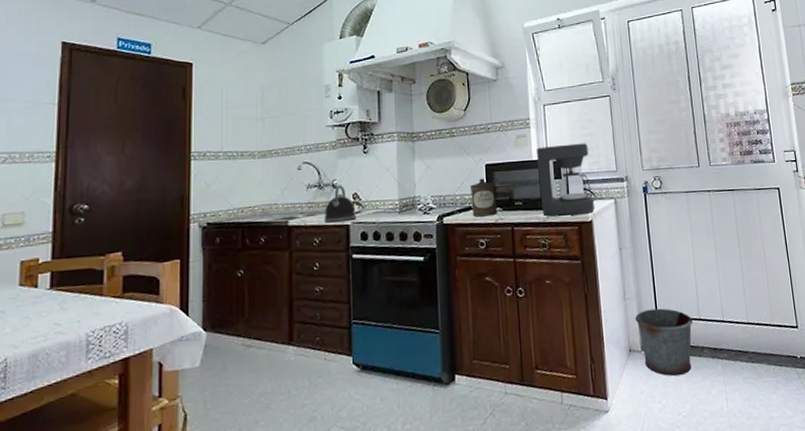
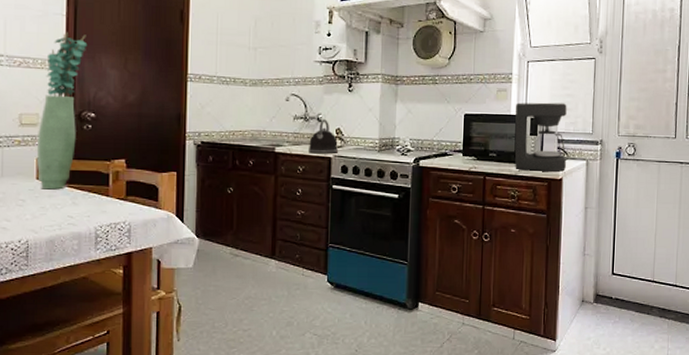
vase: none [19,121,81,297] -> present [36,32,88,190]
canister: present [470,178,497,217] -> none [447,127,472,164]
bucket: present [635,308,693,376] -> none [592,267,647,328]

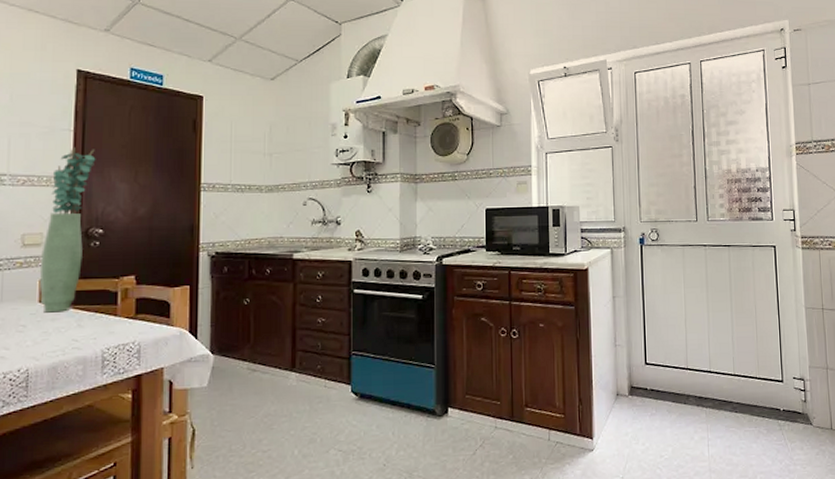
kettle: present [307,119,339,155] -> none [327,222,359,258]
coffee maker: present [514,102,567,173] -> none [537,192,591,264]

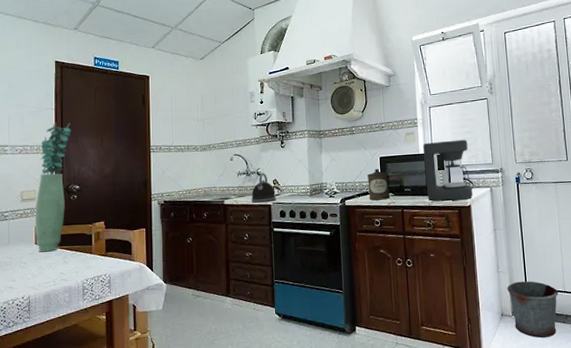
kettle: none [327,222,359,258] -> present [251,173,277,203]
canister: none [470,222,495,260] -> present [367,168,390,201]
coffee maker: none [537,192,591,264] -> present [423,139,473,202]
bucket: none [624,356,681,421] -> present [507,281,559,338]

